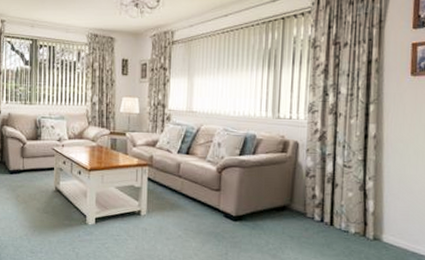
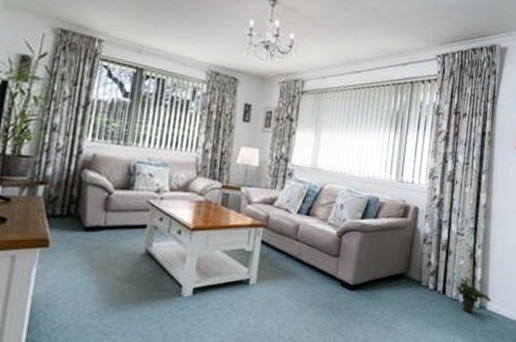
potted plant: none [345,209,388,245] -> present [456,277,492,314]

